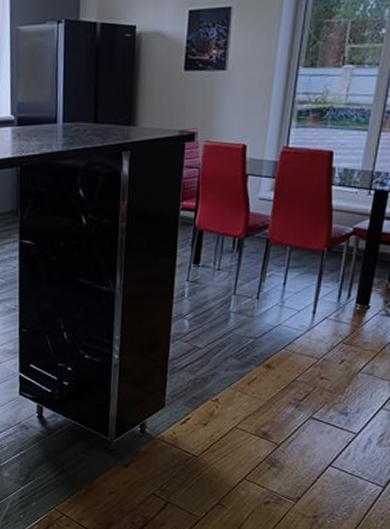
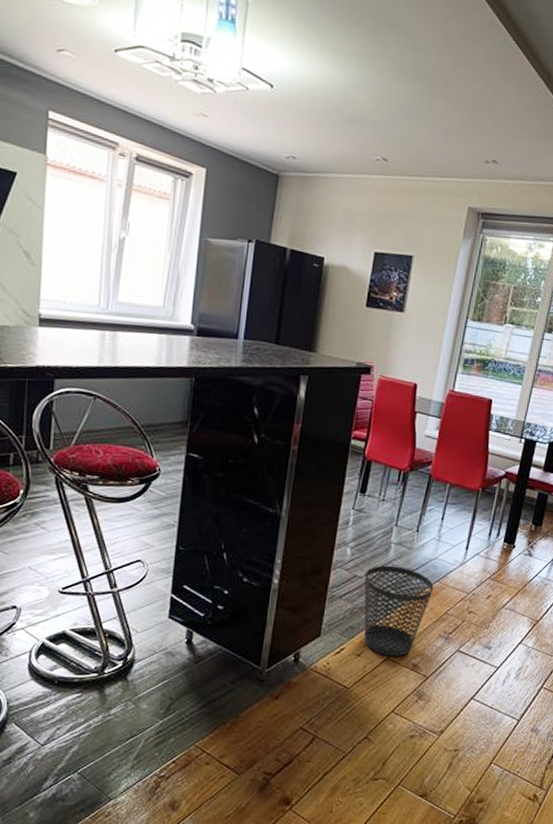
wastebasket: none [206,335,280,426] -> present [363,565,434,657]

